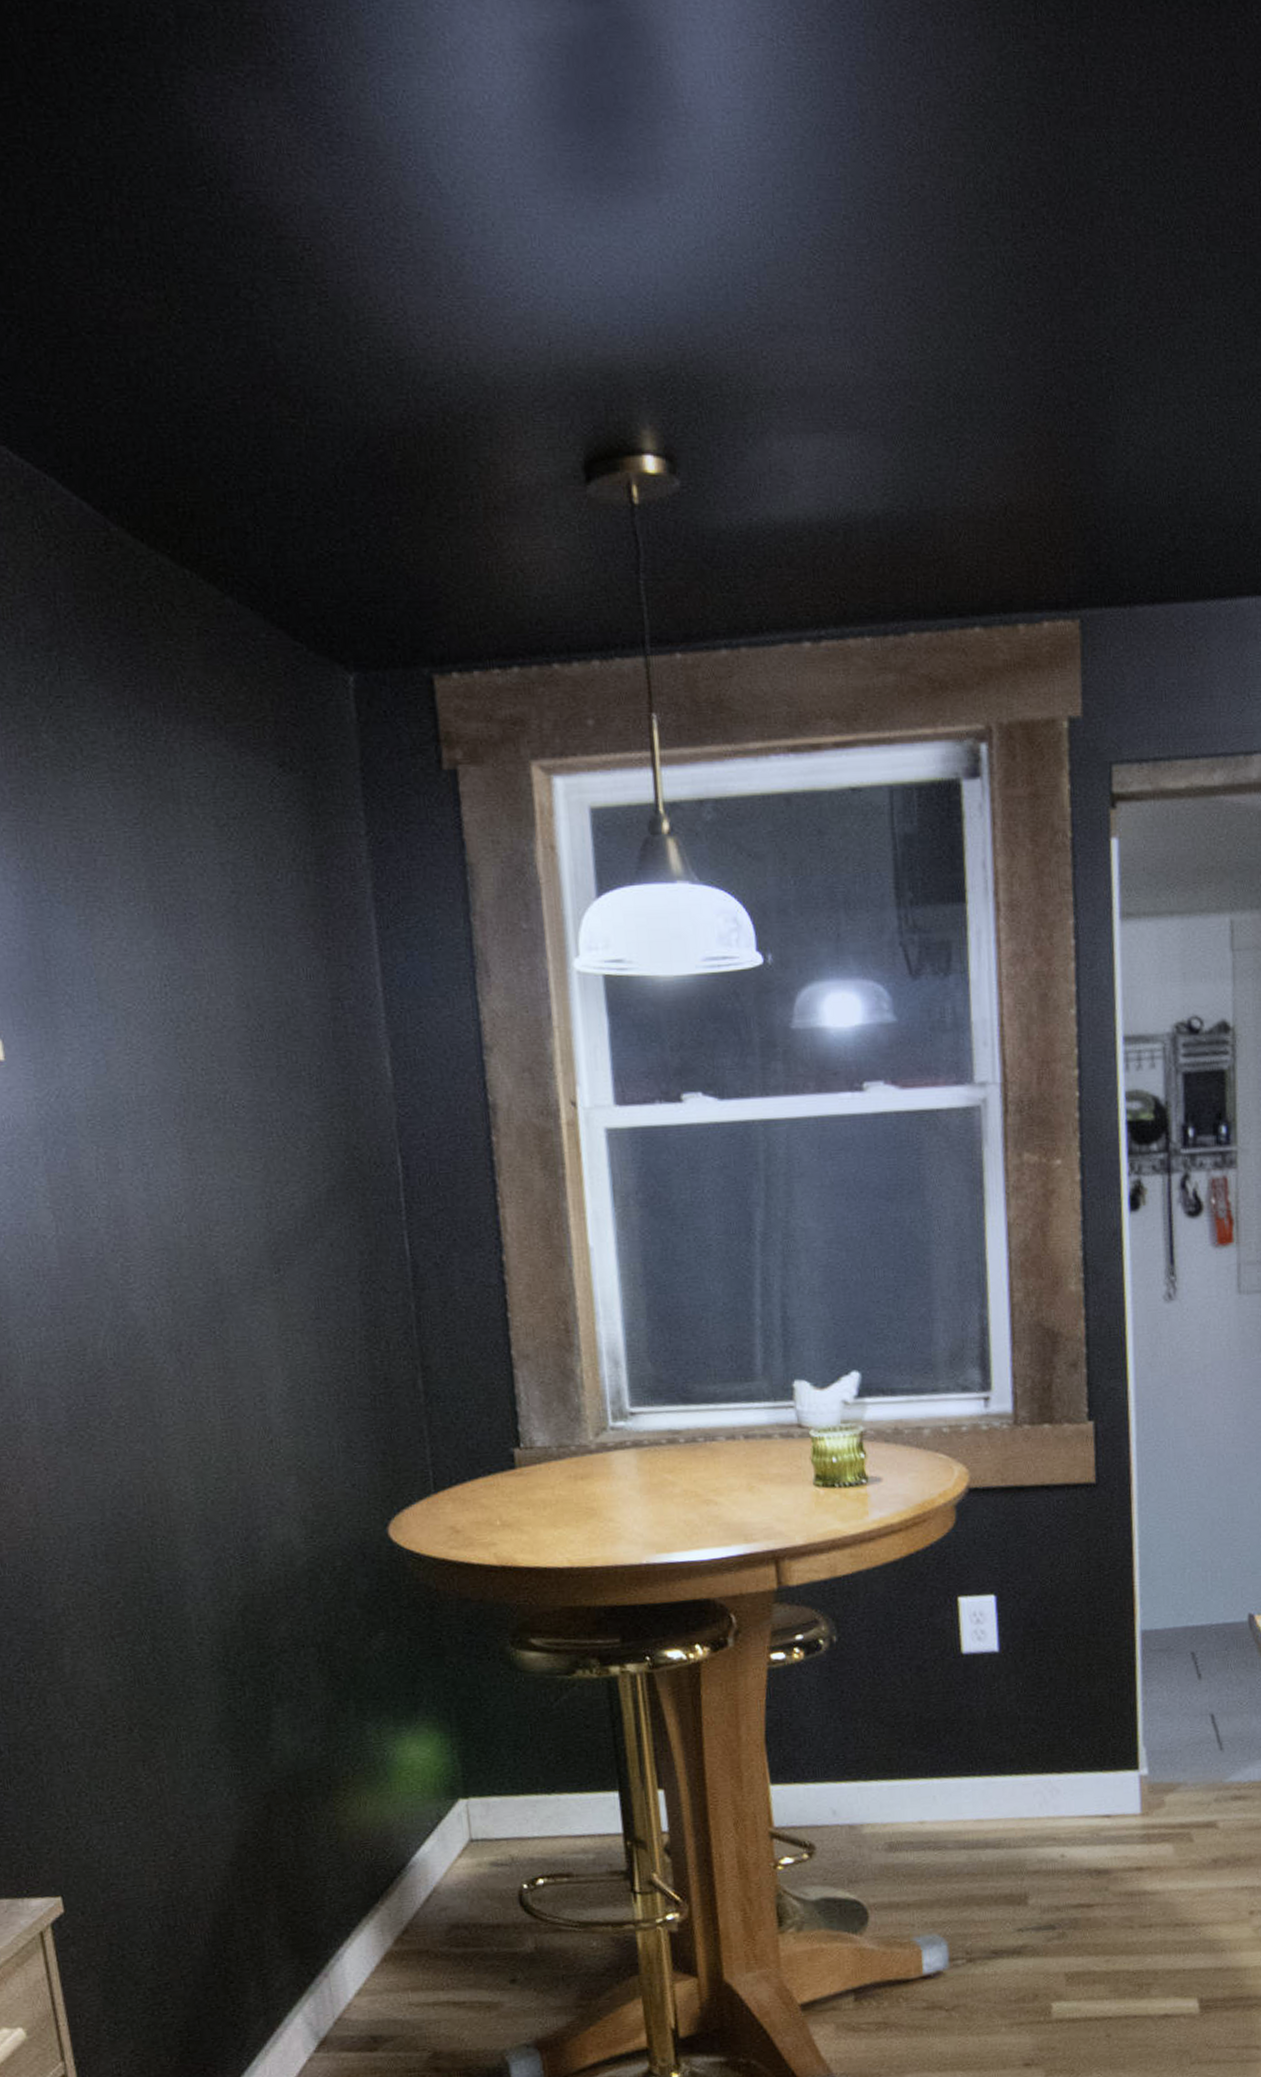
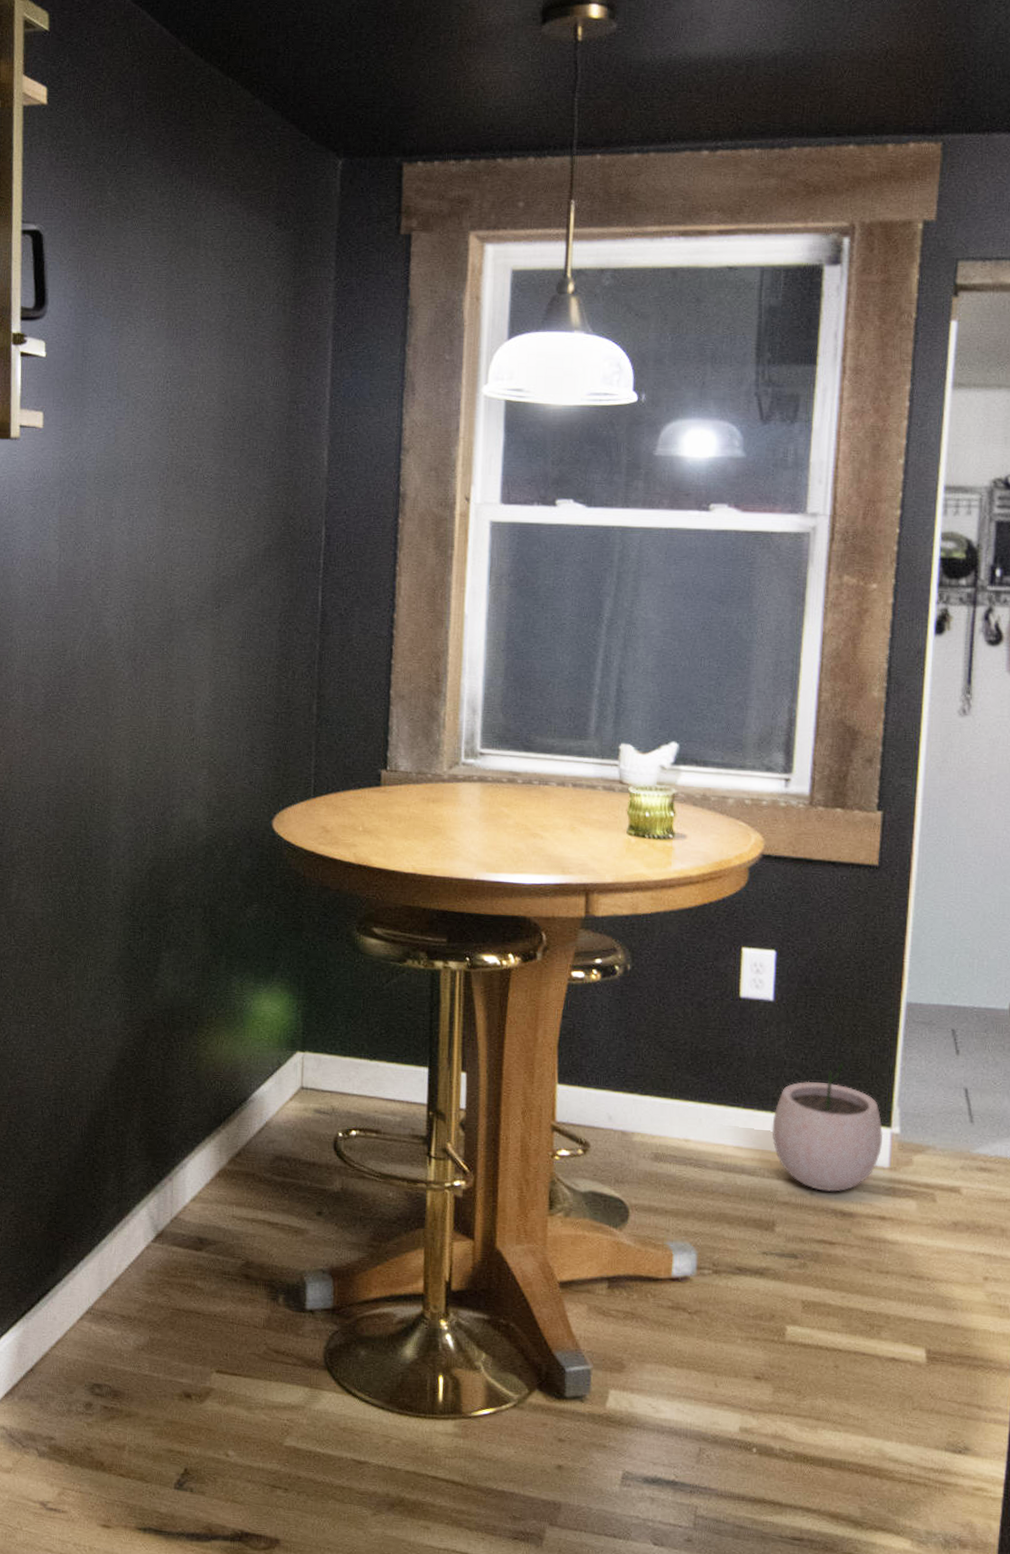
plant pot: none [1012,1706,1132,1852] -> present [772,1061,884,1192]

